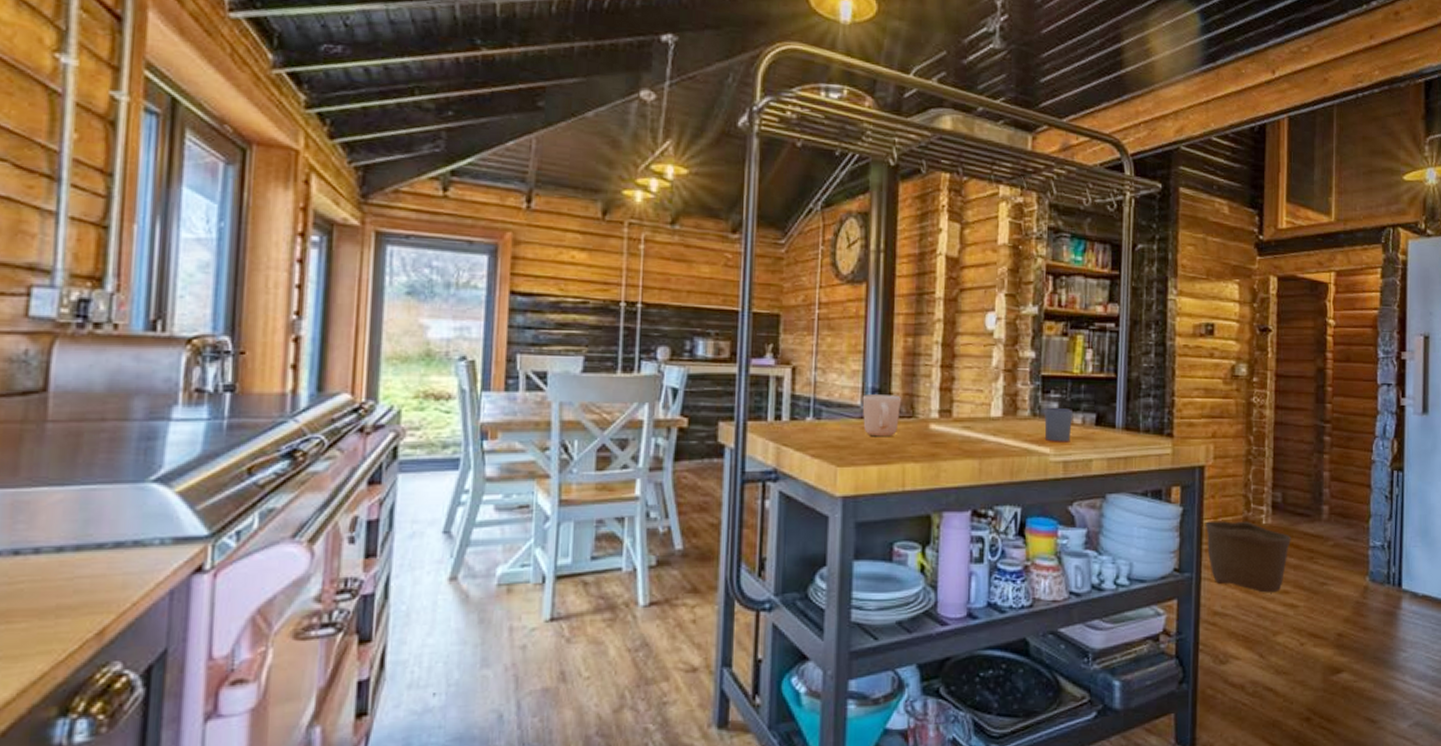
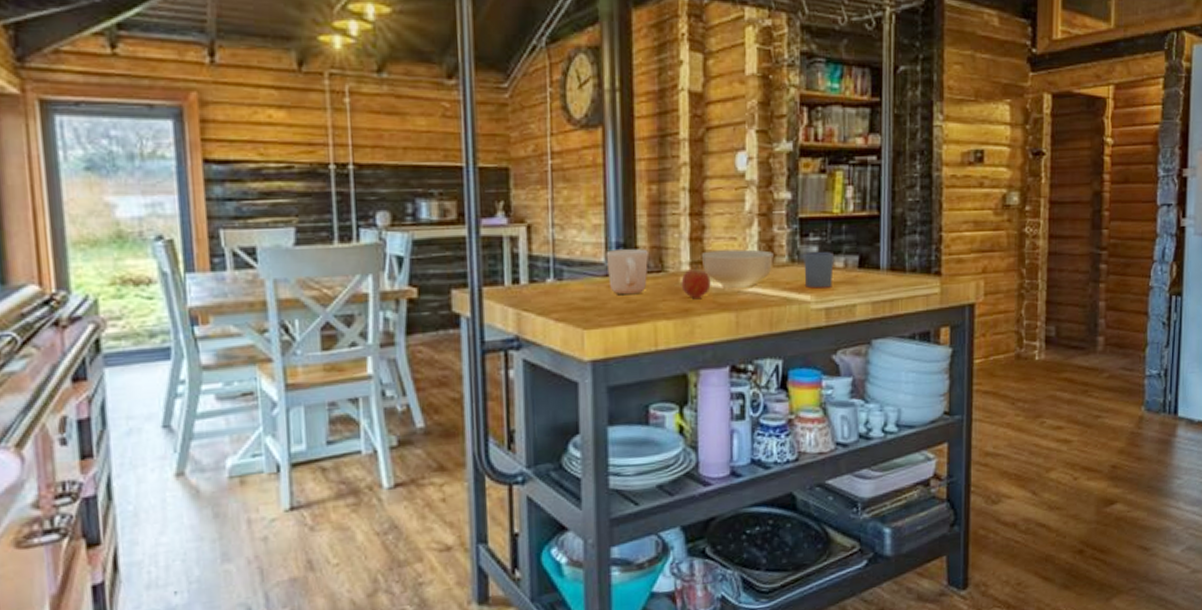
fruit: none [930,412,957,444] -> present [681,264,711,298]
bowl: none [949,401,1018,439] -> present [701,249,775,290]
basket: present [1205,521,1291,593] -> none [975,358,1065,430]

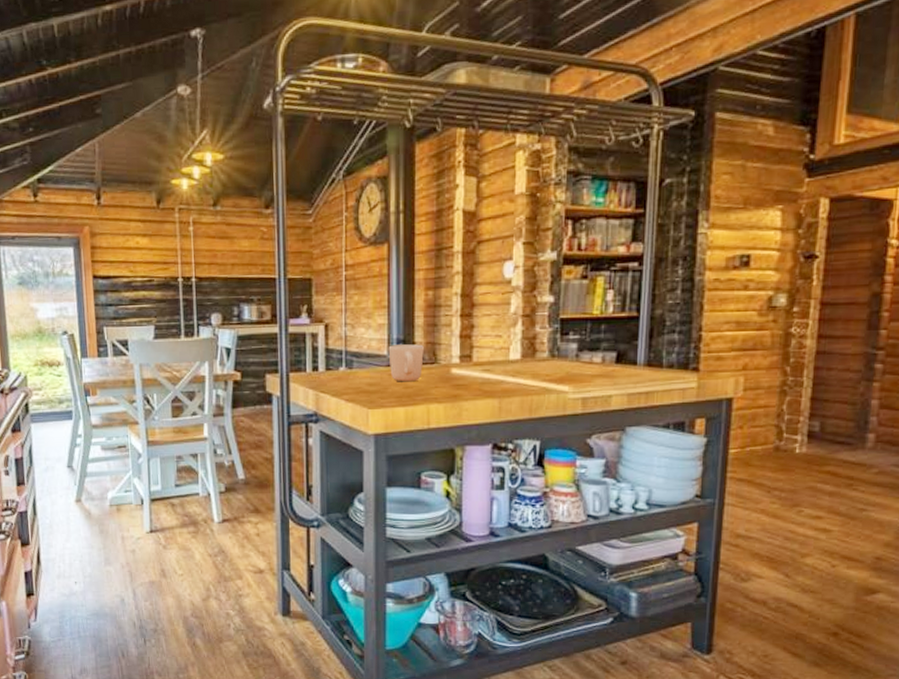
fruit: present [681,264,711,298] -> none [451,358,477,386]
bowl: present [701,249,775,290] -> none [469,345,536,380]
mug: present [804,251,834,290] -> none [563,347,592,382]

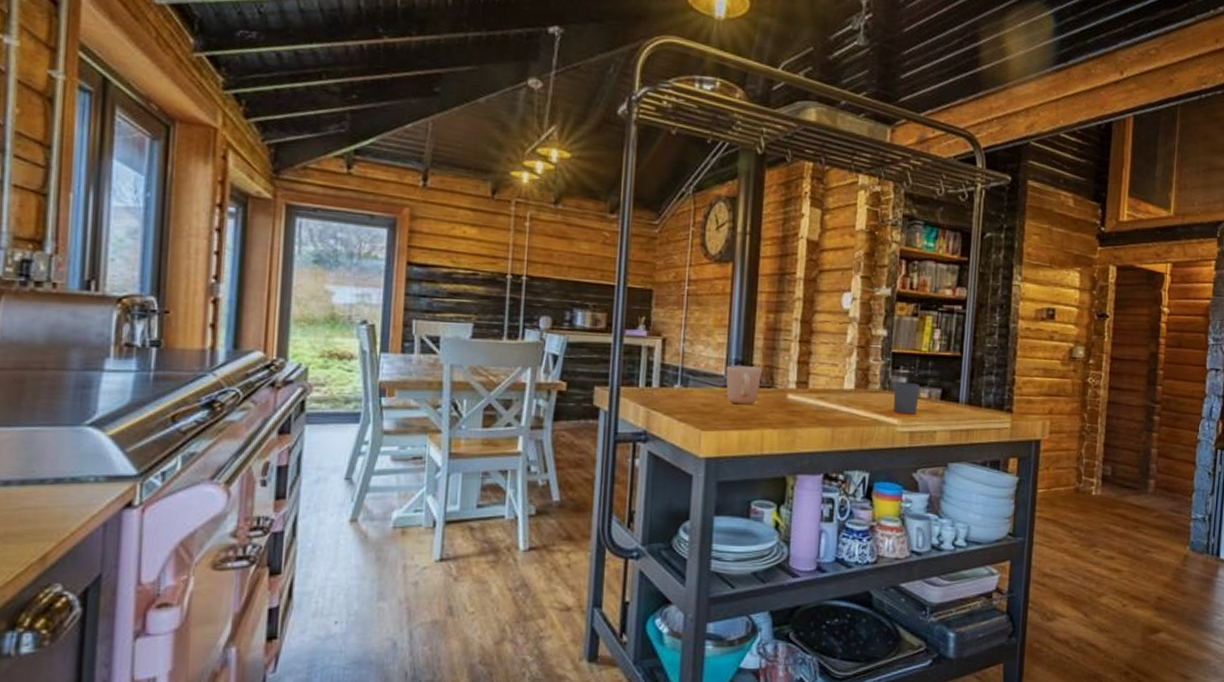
mug: none [563,347,592,382] -> present [893,381,920,416]

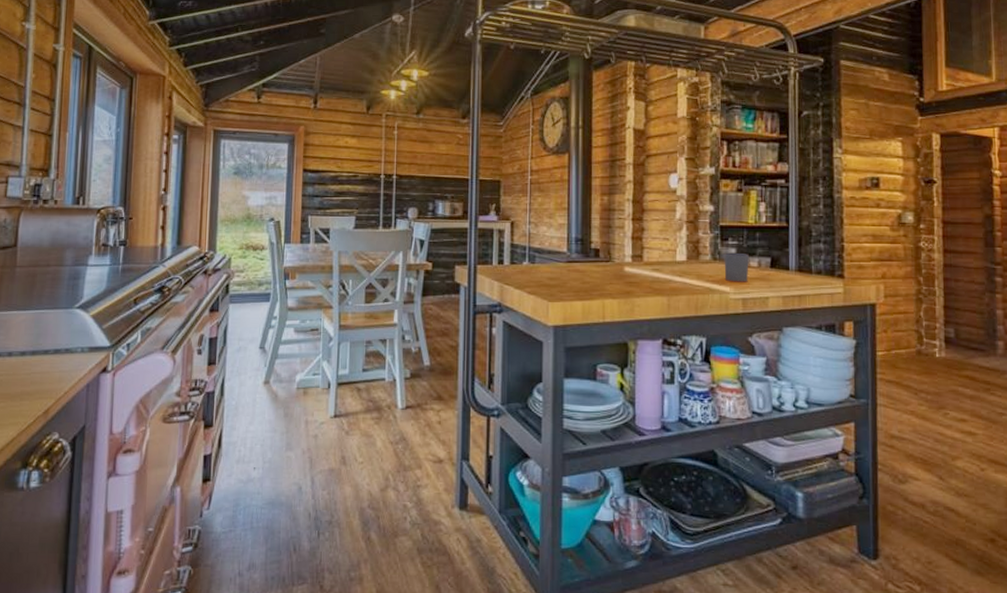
mug: present [726,365,763,405] -> none [568,243,601,278]

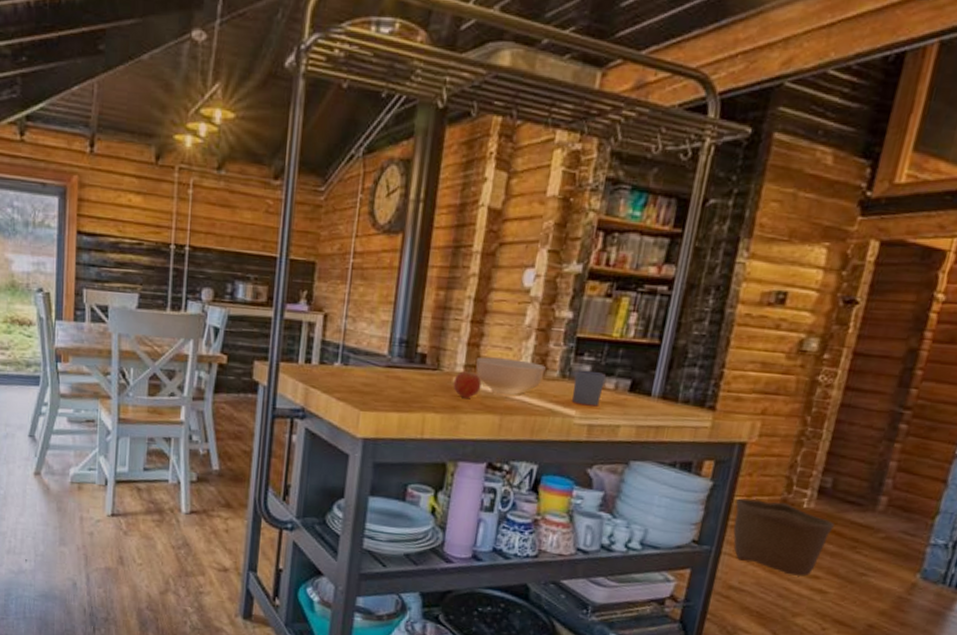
fruit: none [624,257,648,283] -> present [453,367,482,398]
bowl: none [640,248,700,279] -> present [475,357,547,397]
basket: none [878,353,966,421] -> present [733,498,835,576]

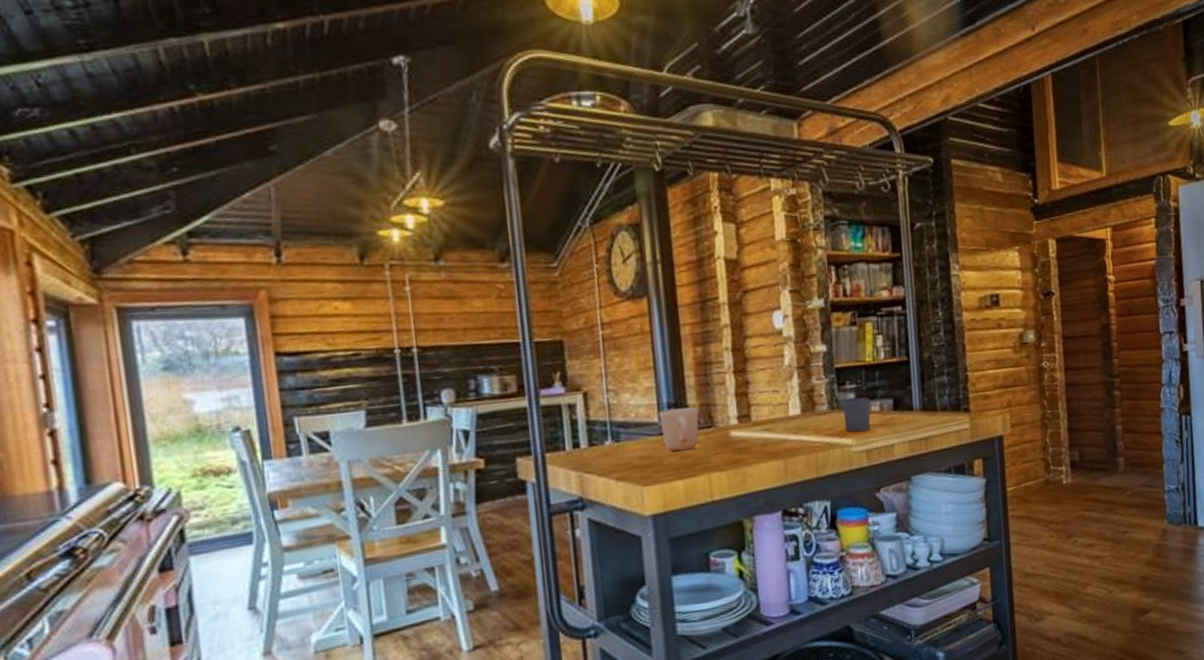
mug: none [388,344,429,387] -> present [658,407,700,452]
fruit: present [453,367,482,398] -> none [730,418,759,450]
bowl: present [475,357,547,397] -> none [747,400,816,440]
basket: present [733,498,835,576] -> none [1008,483,1091,549]

